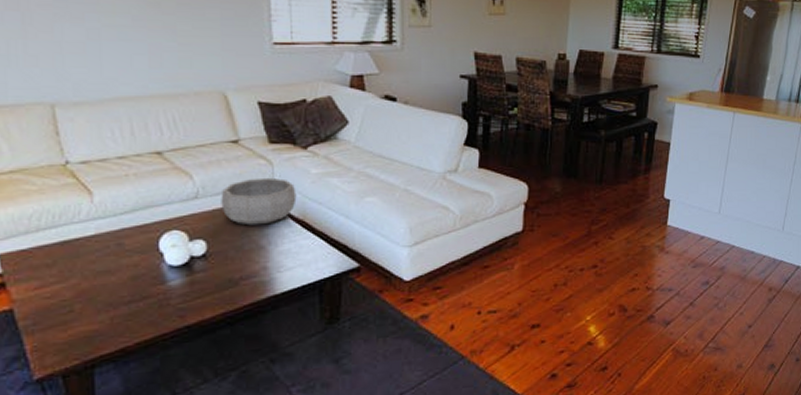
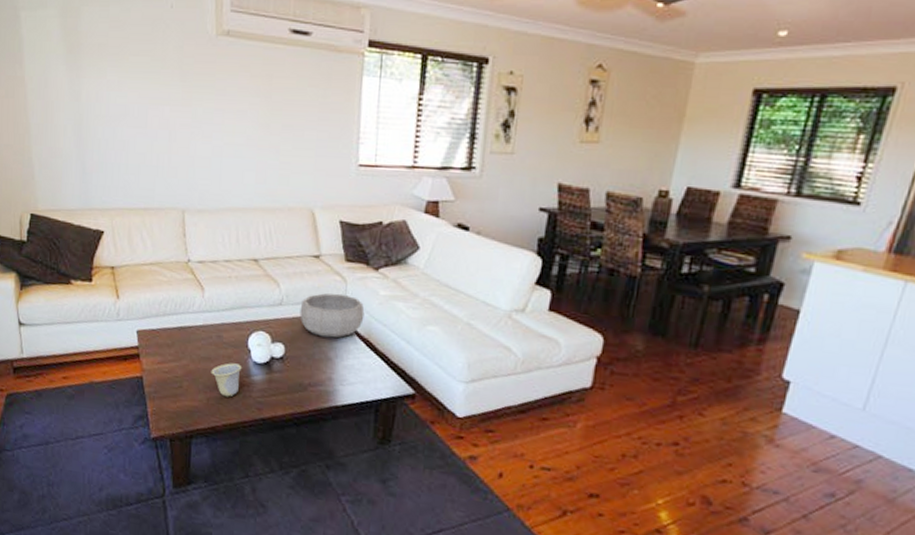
cup: none [112,271,155,311] -> present [211,363,242,397]

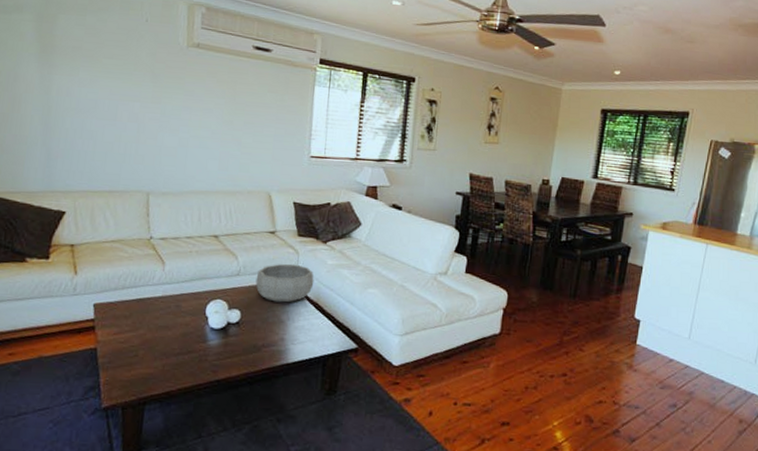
cup: present [211,363,242,397] -> none [167,330,199,362]

